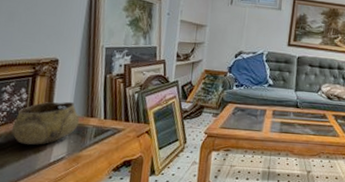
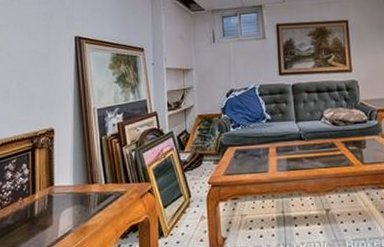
decorative bowl: present [11,101,80,145] -> none [17,170,82,222]

